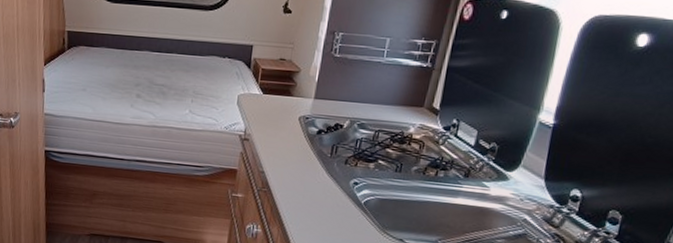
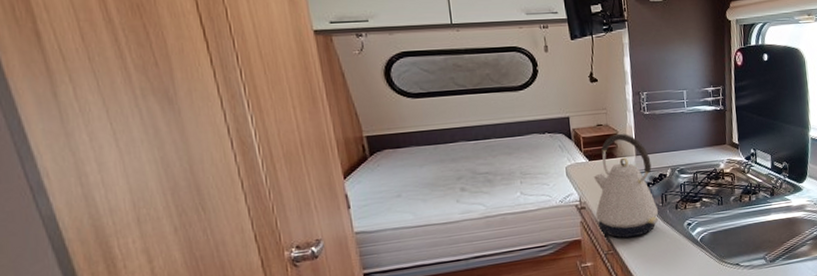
kettle: none [257,71,330,182] -> present [594,133,659,238]

